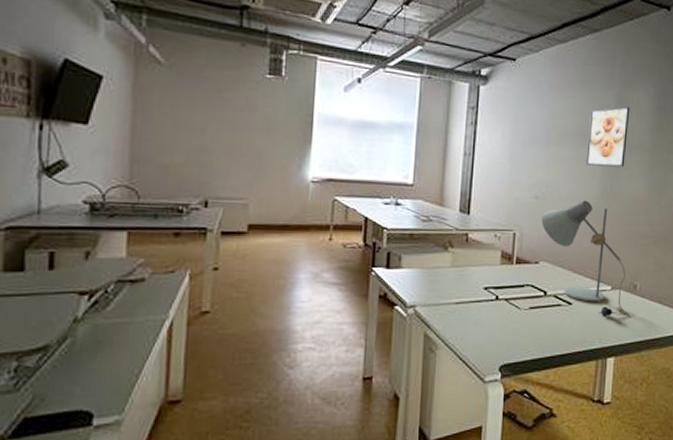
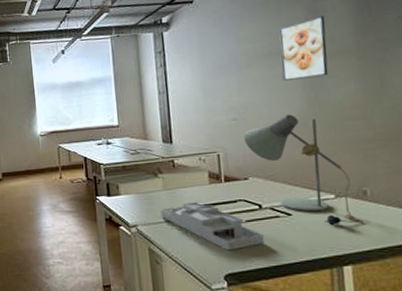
desk organizer: none [444,283,544,339] -> present [160,202,264,251]

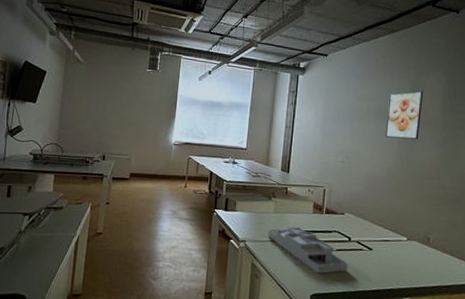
desk lamp: present [243,114,363,226] -> none [346,165,424,264]

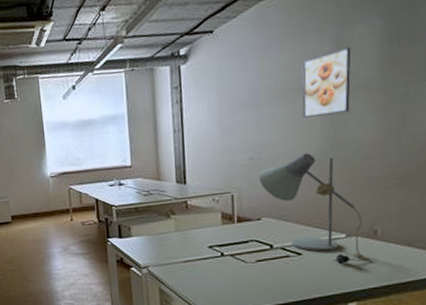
desk organizer: present [268,227,348,274] -> none [172,243,273,290]
desk lamp: none [346,165,424,264] -> present [258,153,371,265]

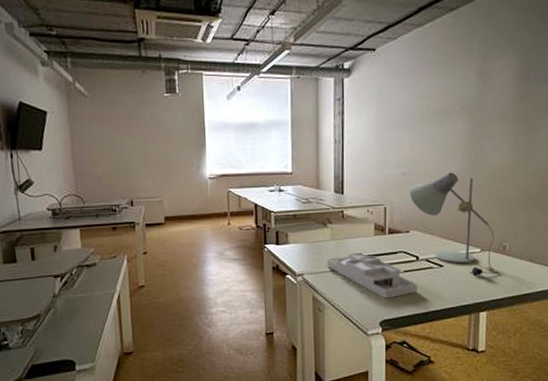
desk organizer: none [172,243,273,290] -> present [327,252,418,299]
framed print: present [302,47,351,118] -> none [449,79,492,139]

